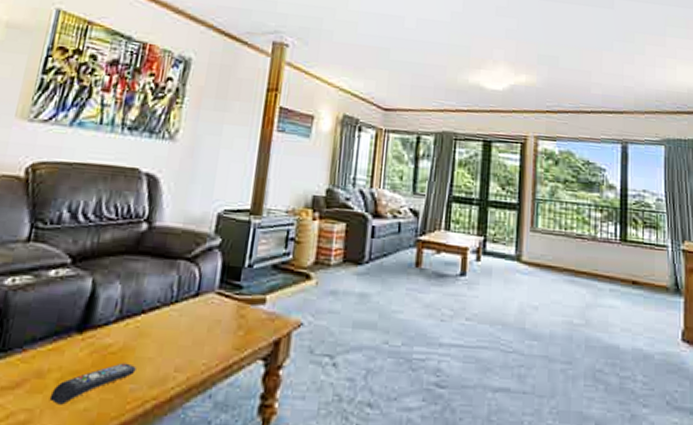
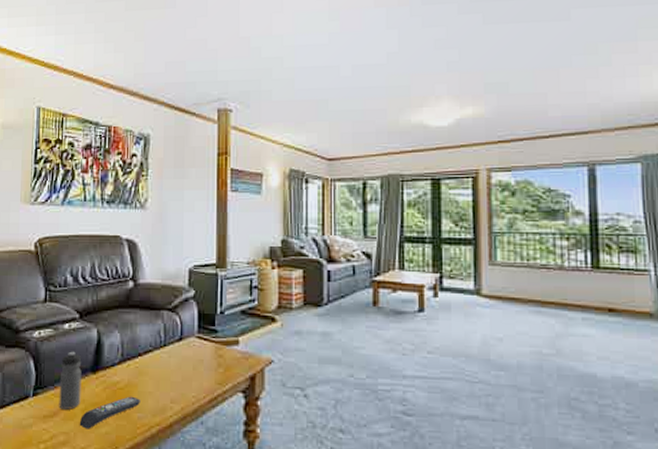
water bottle: none [24,304,66,379] -> present [59,351,82,410]

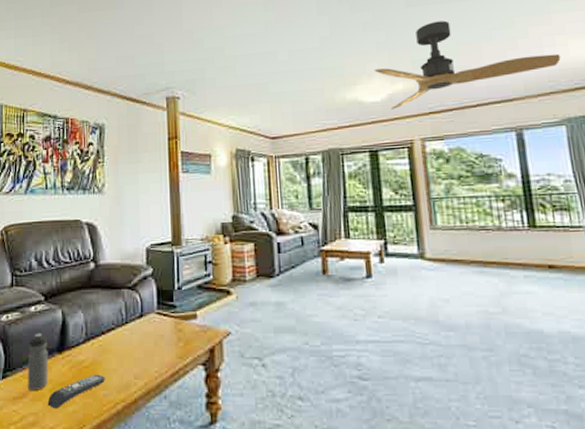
ceiling fan: none [442,42,643,136] -> present [374,21,561,110]

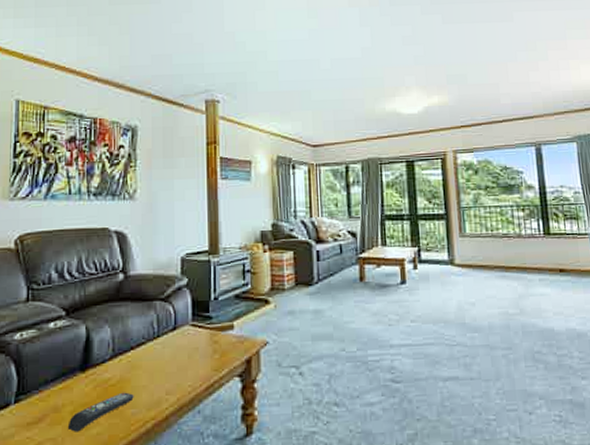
water bottle: present [27,333,48,390] -> none [44,351,69,414]
ceiling fan: present [374,21,561,110] -> none [412,39,574,122]

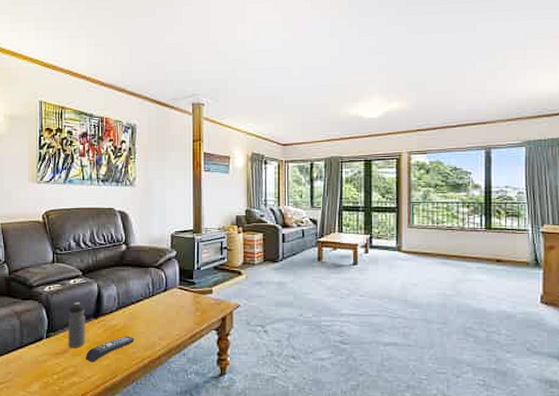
water bottle: none [44,351,69,414] -> present [68,302,86,348]

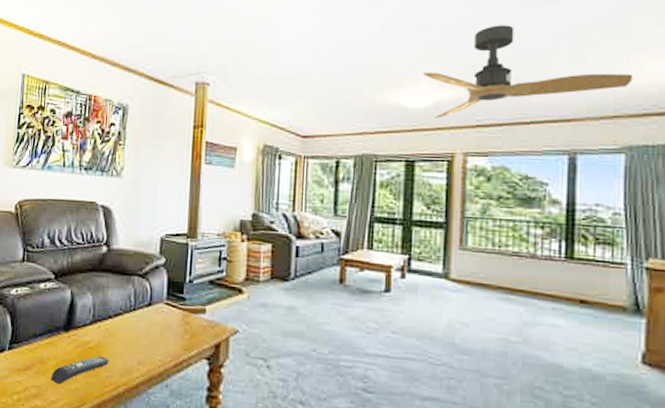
water bottle: present [68,302,86,348] -> none [32,309,55,365]
ceiling fan: none [374,49,529,125] -> present [422,25,633,118]

